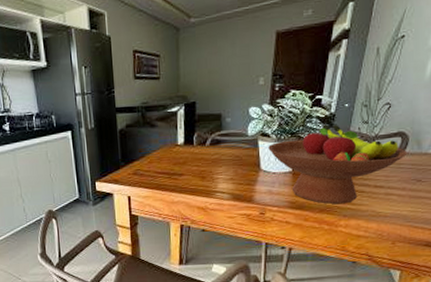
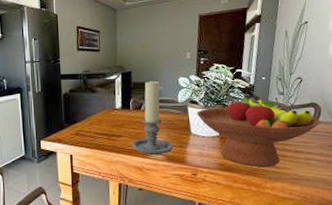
candle holder: none [194,111,241,195] -> present [131,80,174,156]

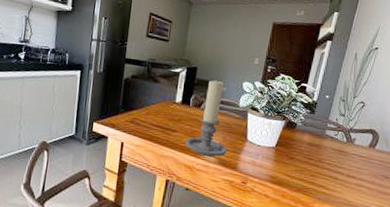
fruit bowl: present [197,94,321,168] -> none [256,110,378,188]

